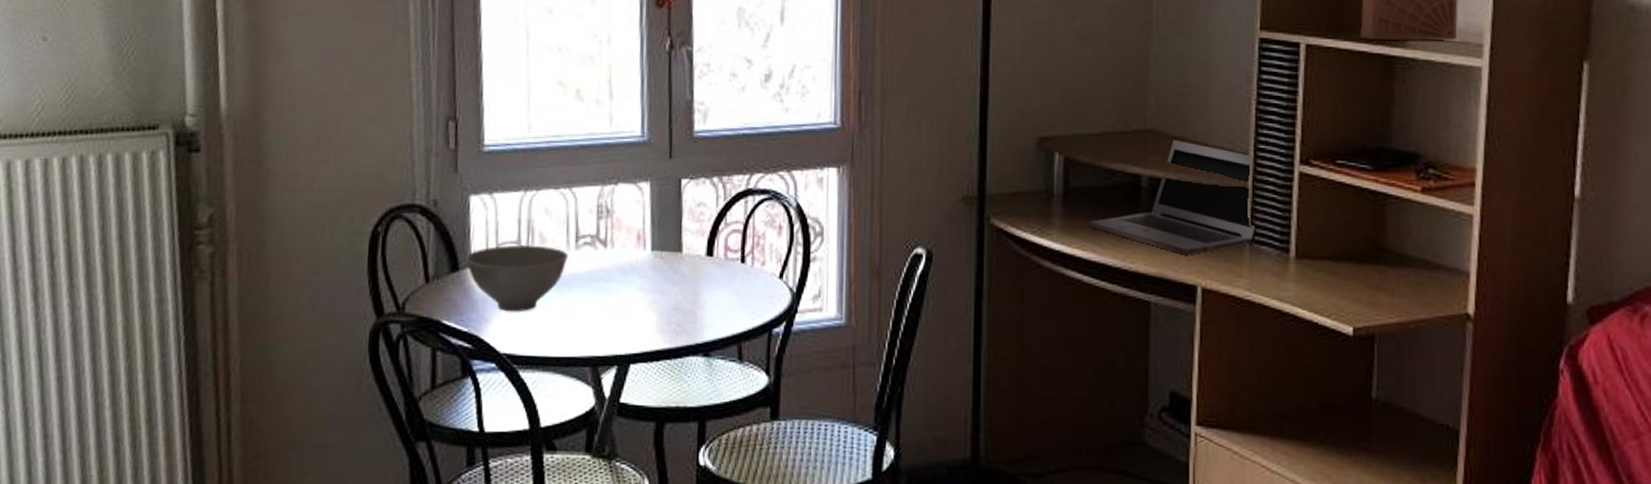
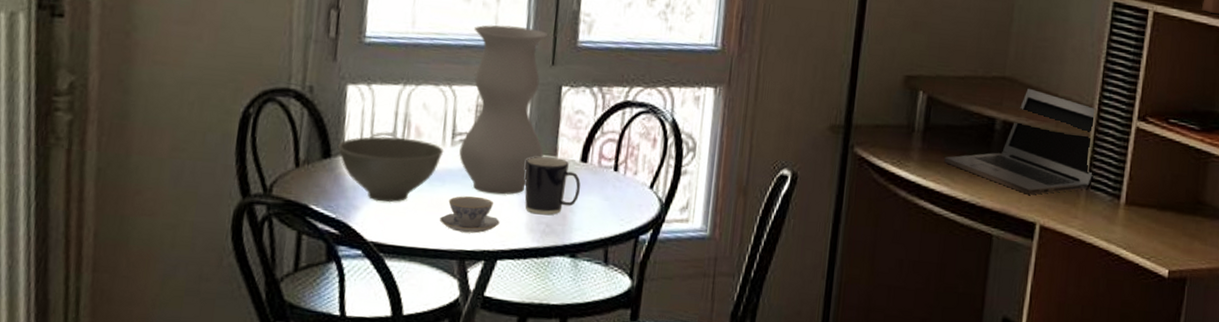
teacup: none [570,300,630,338] -> present [440,196,500,233]
vase: none [584,121,668,296] -> present [459,25,548,194]
mug: none [650,253,709,314] -> present [524,156,581,215]

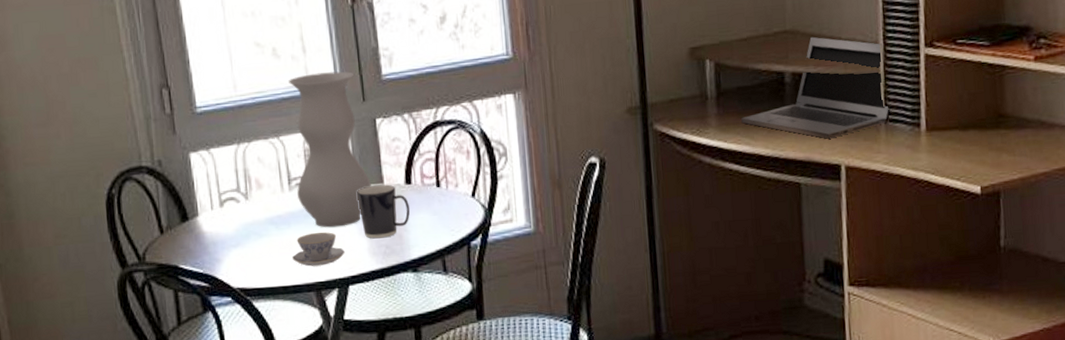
bowl: present [337,136,444,203] -> none [192,190,284,252]

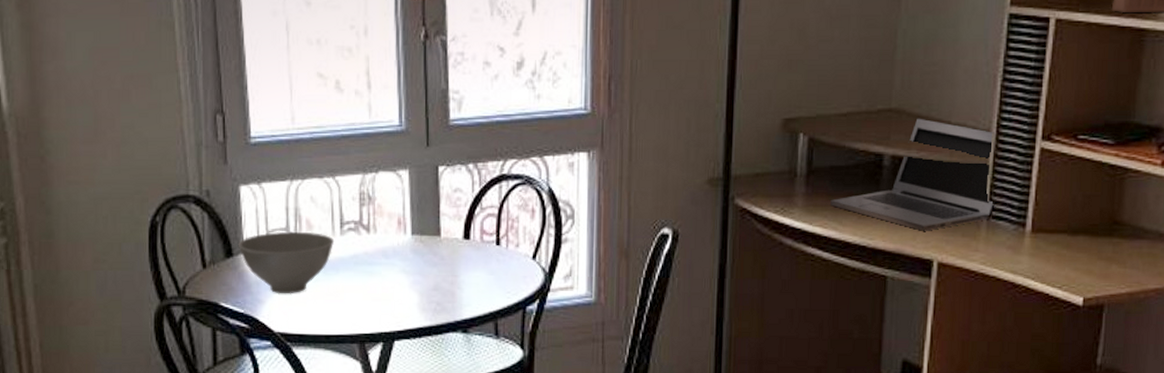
bowl: none [192,190,284,252] -> present [238,231,335,294]
vase: present [288,71,371,227] -> none [349,111,427,278]
teacup: present [292,232,345,267] -> none [338,282,393,317]
mug: present [356,184,411,239] -> none [410,237,466,294]

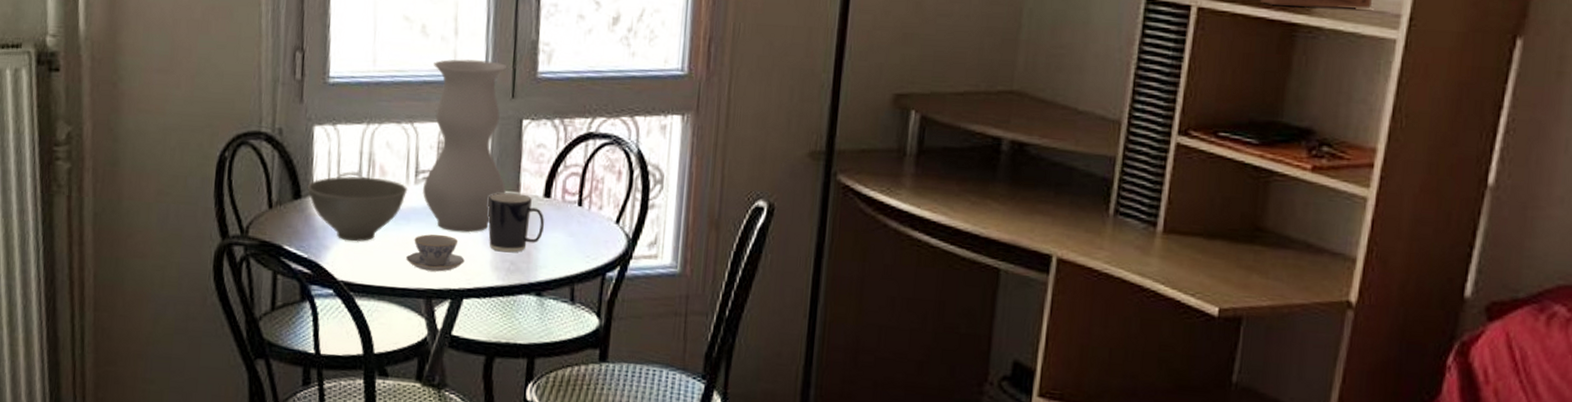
teacup: none [338,282,393,317] -> present [406,234,465,272]
vase: none [349,111,427,278] -> present [423,59,508,232]
mug: none [410,237,466,294] -> present [487,192,545,253]
laptop: present [831,118,995,231] -> none [941,102,1126,224]

